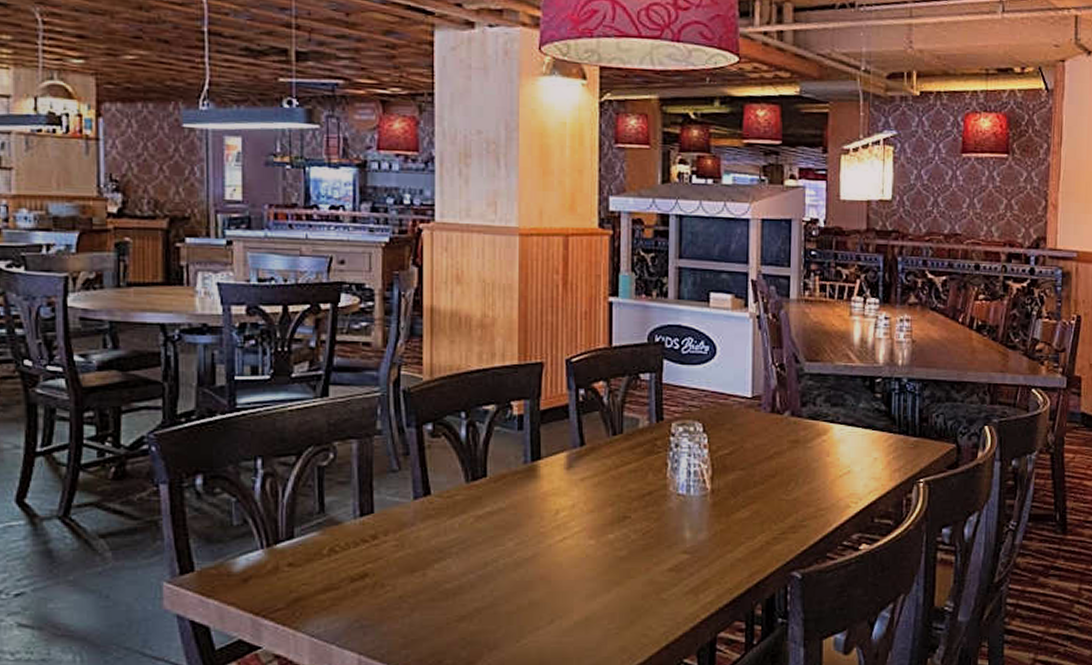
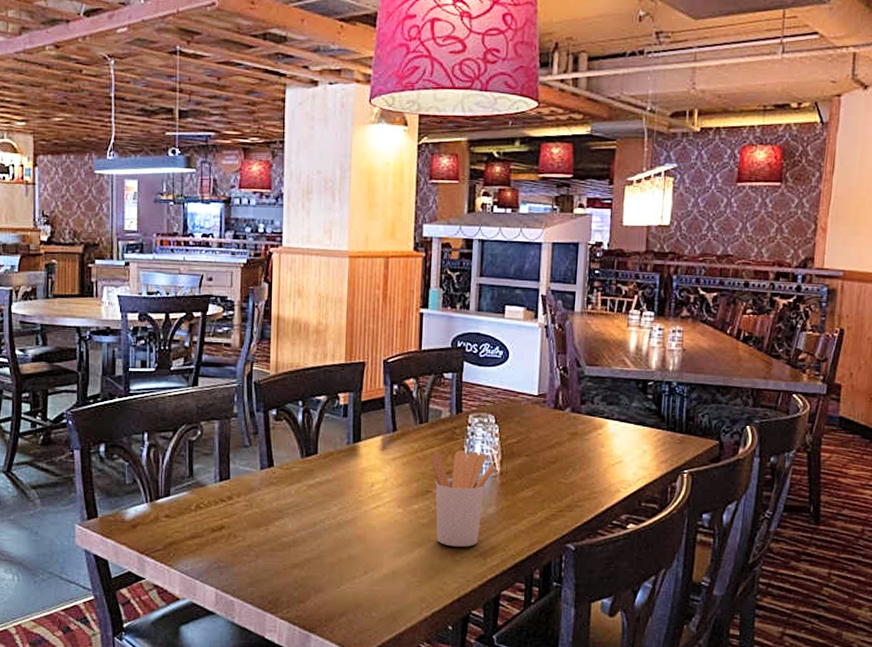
utensil holder: none [627,465,705,583] -> present [431,450,496,547]

